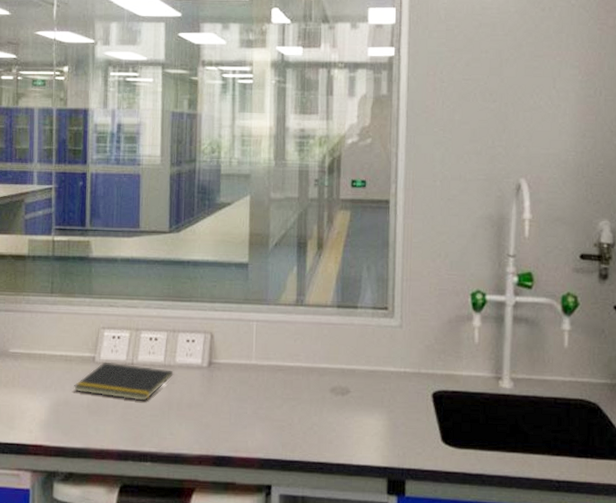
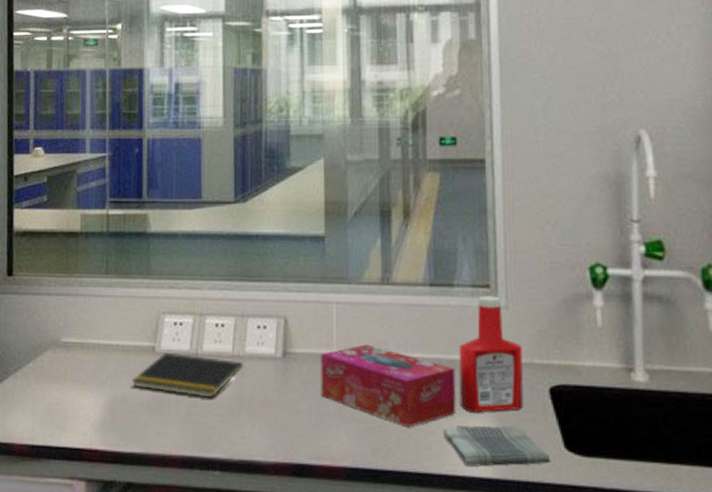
tissue box: none [240,356,355,425] -> present [321,344,456,428]
dish towel: none [342,423,430,457] -> present [443,425,551,467]
ketchup bottle: none [358,316,412,413] -> present [459,295,524,413]

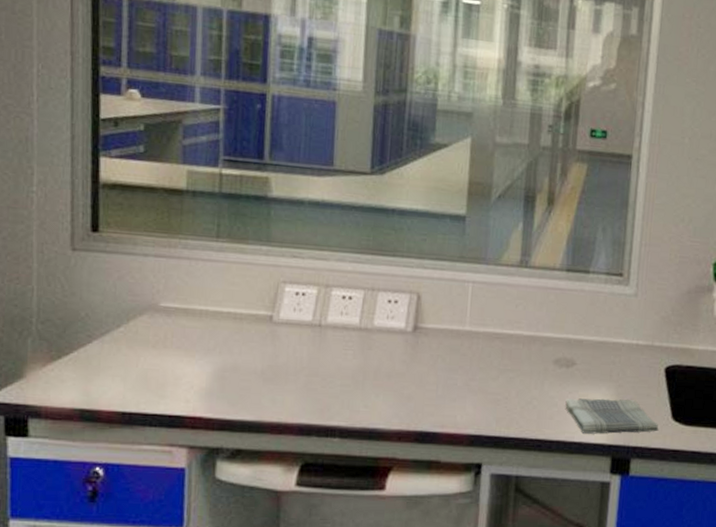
notepad: present [132,352,243,398] -> none [244,322,371,369]
tissue box: present [321,344,456,428] -> none [450,322,583,400]
ketchup bottle: present [459,295,524,413] -> none [583,283,646,388]

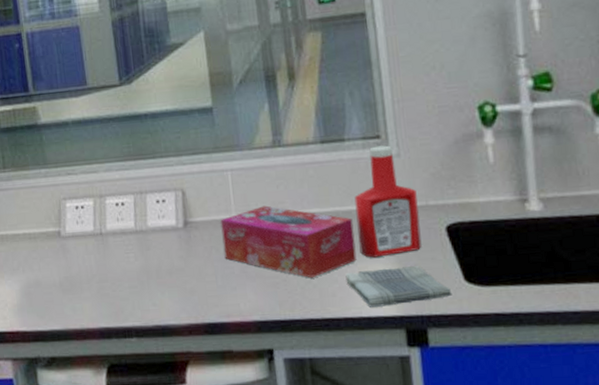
tissue box: none [450,322,583,400] -> present [220,205,357,279]
ketchup bottle: none [583,283,646,388] -> present [354,145,422,258]

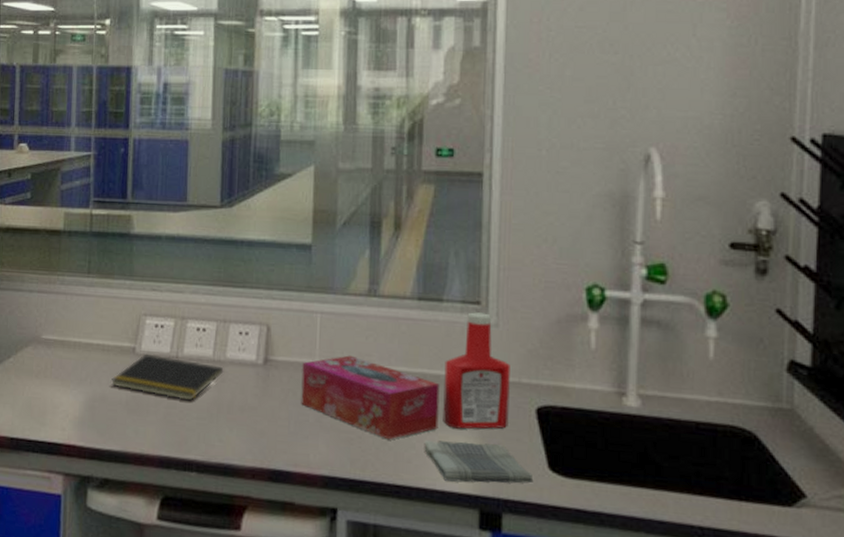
notepad: none [42,234,147,273] -> present [111,353,224,401]

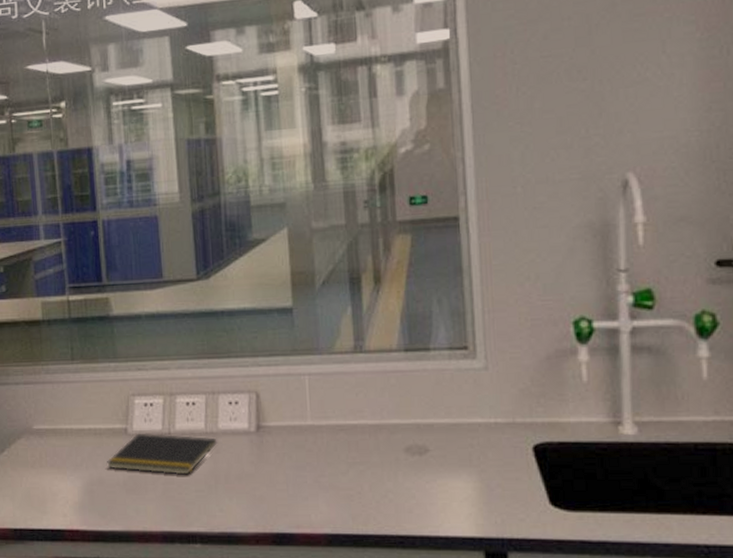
tissue box: present [301,355,440,440] -> none [295,413,437,493]
dish towel: present [424,441,534,484] -> none [424,485,536,526]
ketchup bottle: present [443,312,510,429] -> none [437,357,506,474]

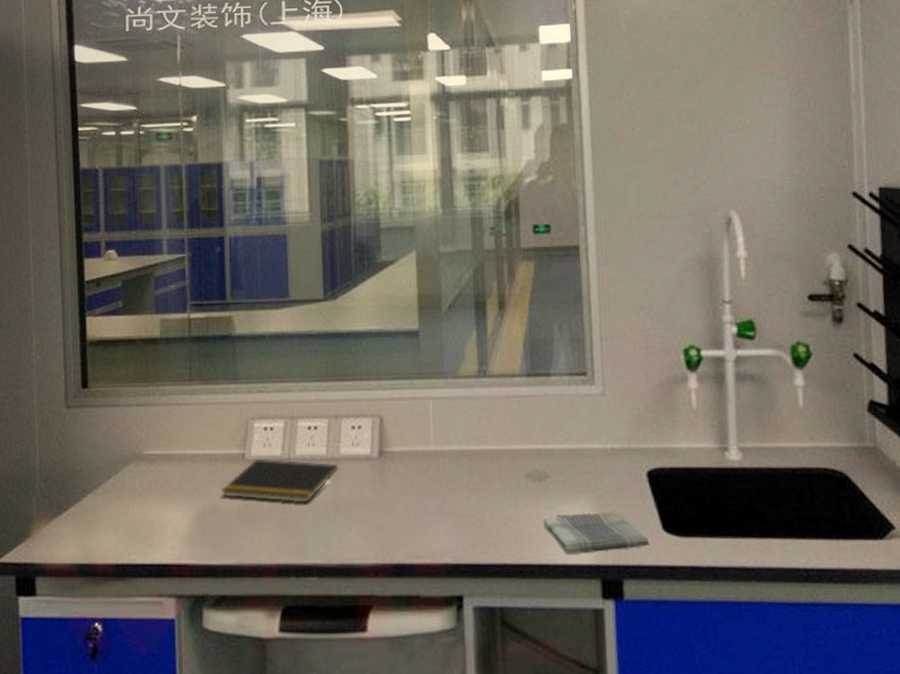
dish towel: none [424,485,536,526] -> present [543,511,650,554]

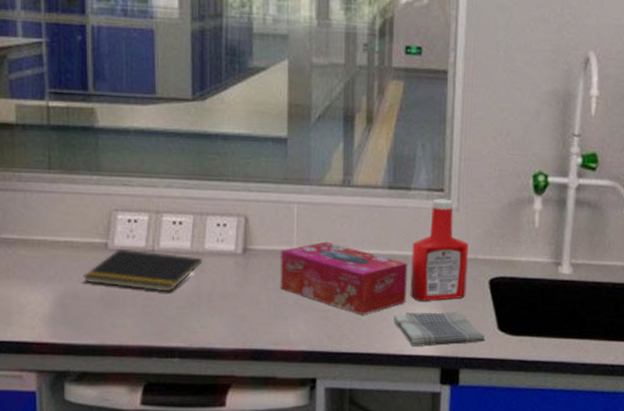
tissue box: none [418,439,556,520] -> present [280,241,408,315]
ketchup bottle: none [557,383,622,501] -> present [410,198,469,301]

